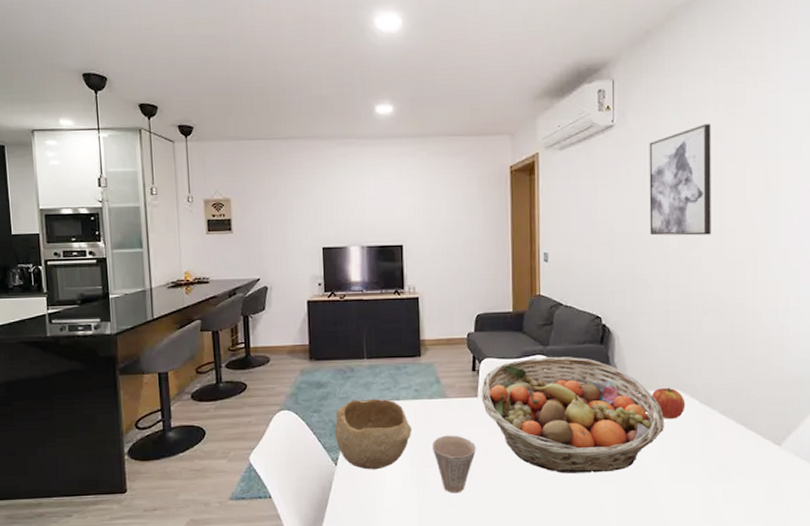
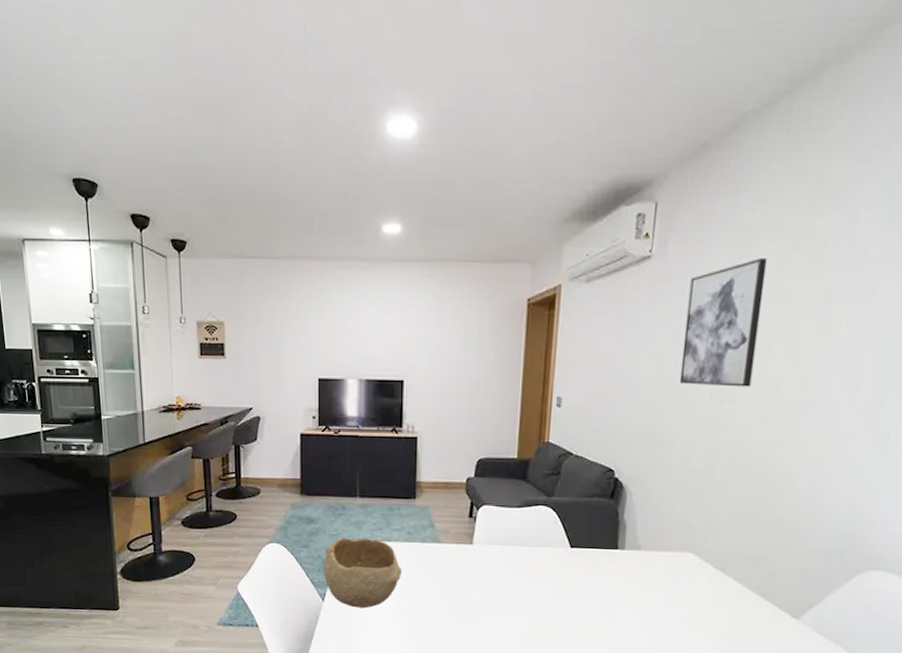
cup: present [432,435,476,494] -> none [422,580,467,638]
fruit basket: present [481,357,664,473] -> none [476,508,672,631]
apple: present [652,388,686,420] -> none [661,550,698,583]

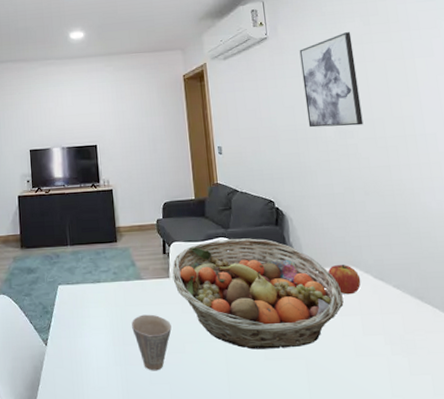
bowl: present [323,537,403,609] -> none [44,281,113,349]
cup: none [422,580,467,638] -> present [132,314,172,371]
fruit basket: none [476,508,672,631] -> present [172,238,344,350]
apple: none [661,550,698,583] -> present [328,265,361,295]

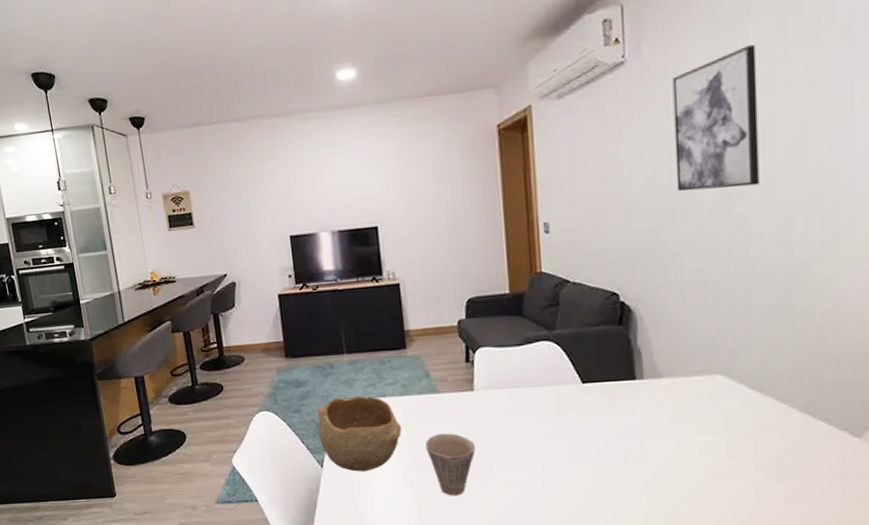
bowl: none [44,281,113,349] -> present [317,396,402,472]
fruit basket: present [172,238,344,350] -> none [477,341,704,474]
apple: present [328,265,361,295] -> none [687,373,731,410]

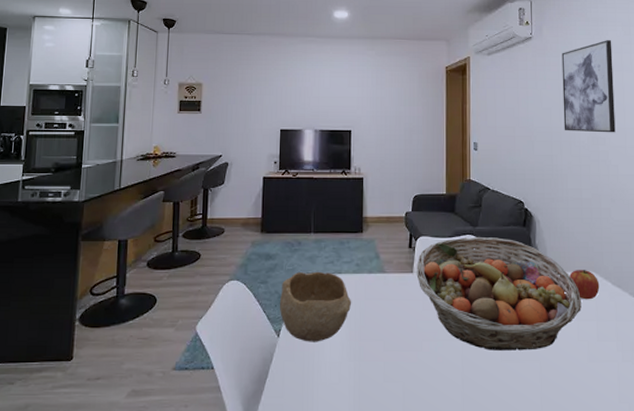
cup: present [425,433,476,496] -> none [370,309,410,368]
fruit basket: none [477,341,704,474] -> present [416,237,581,351]
apple: none [687,373,731,410] -> present [570,270,600,300]

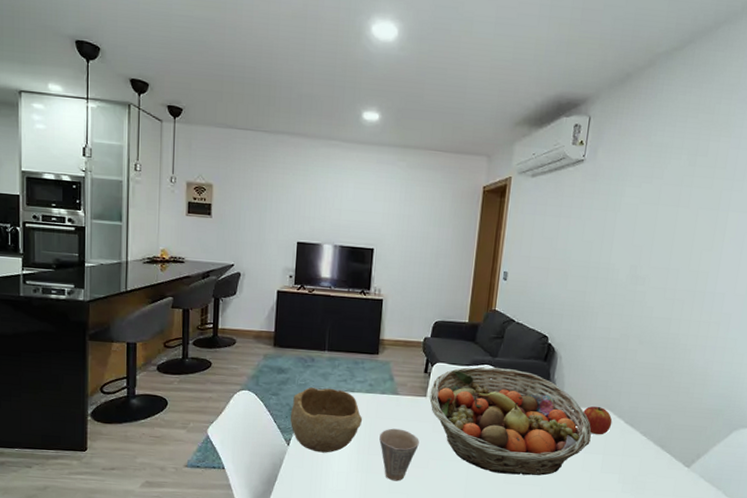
cup: none [370,309,410,368] -> present [379,428,419,481]
wall art: present [561,40,616,133] -> none [602,169,673,273]

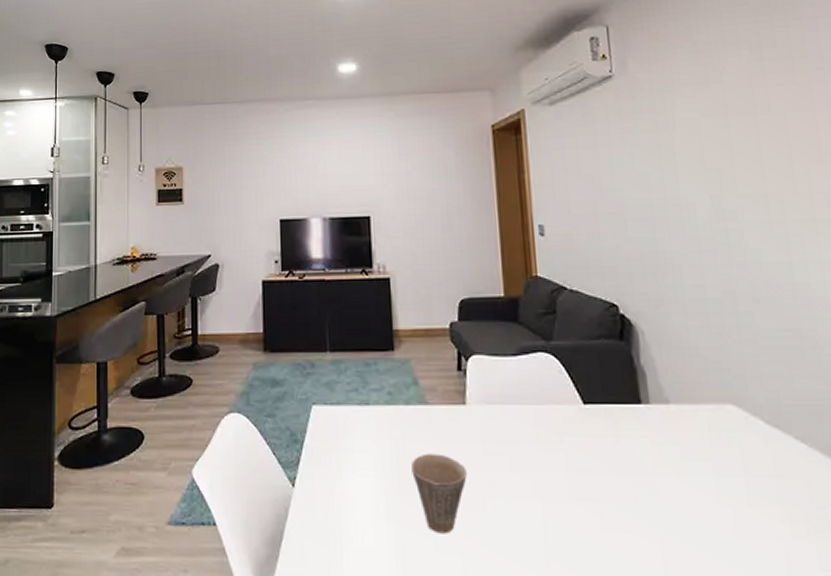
bowl: present [290,387,363,453] -> none [291,401,386,495]
fruit basket: present [429,367,592,476] -> none [470,356,719,517]
apple: present [583,406,613,435] -> none [696,402,746,446]

